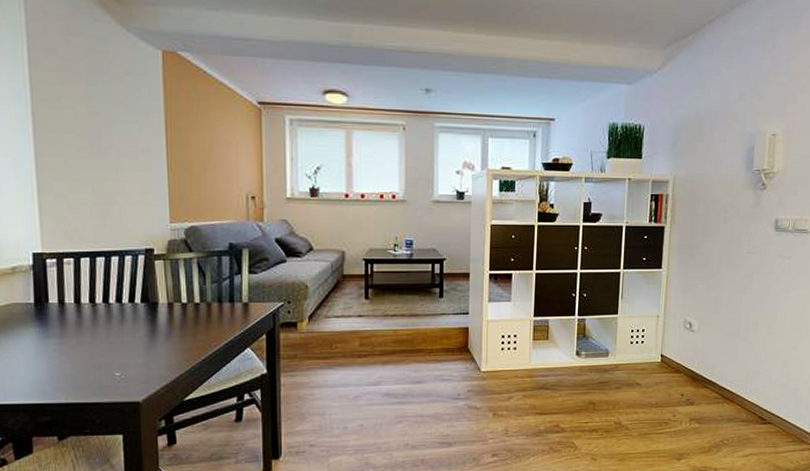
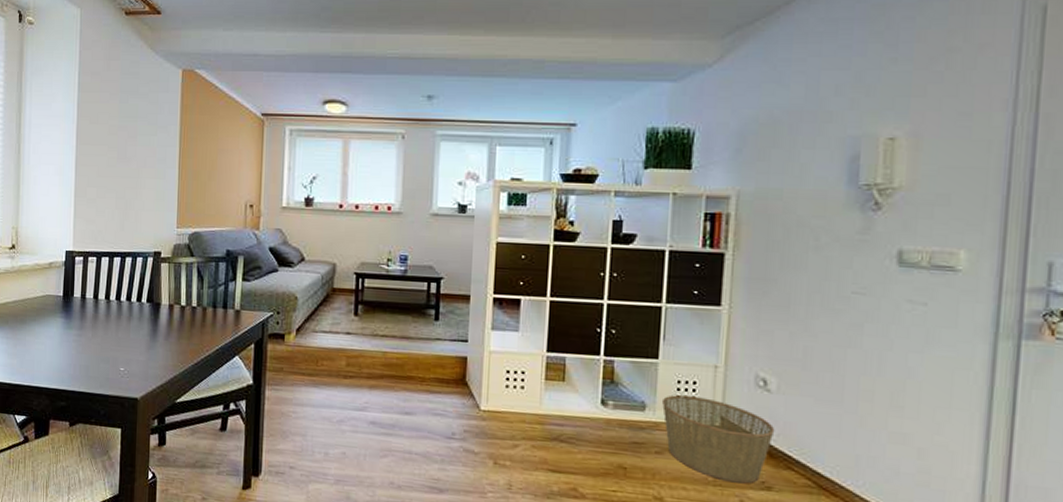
basket: none [621,341,697,403] -> present [662,395,775,484]

